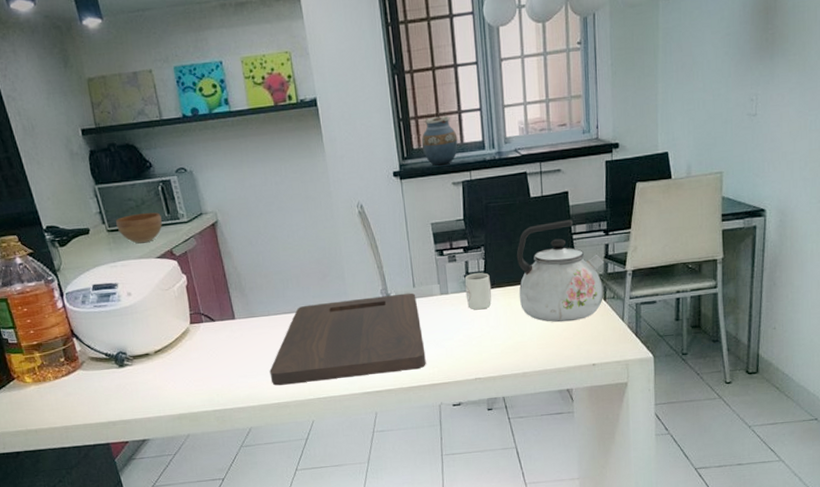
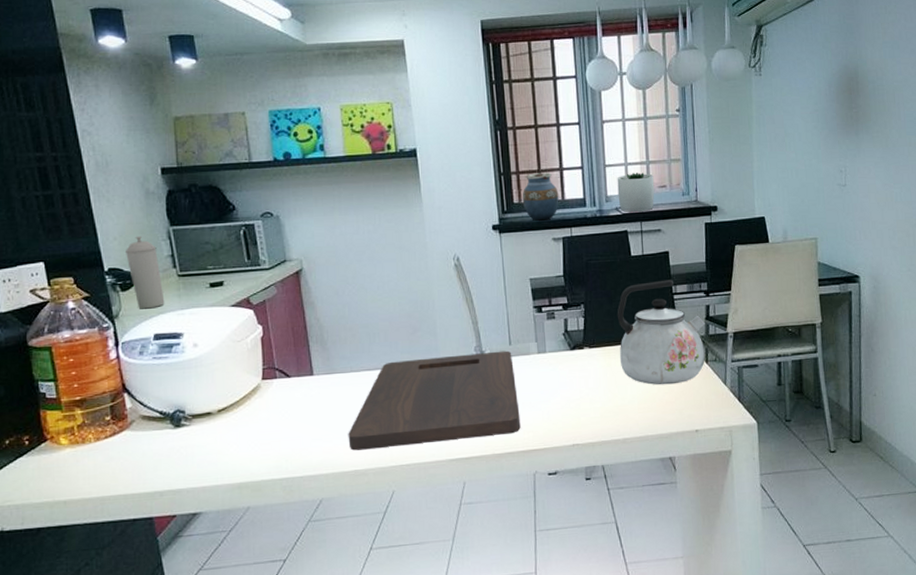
canister: none [59,195,99,263] -> present [126,236,165,309]
bowl: present [116,212,162,244] -> none [189,258,241,290]
mug: present [464,273,492,310] -> none [563,331,592,371]
planter: none [516,111,555,153] -> present [617,173,655,212]

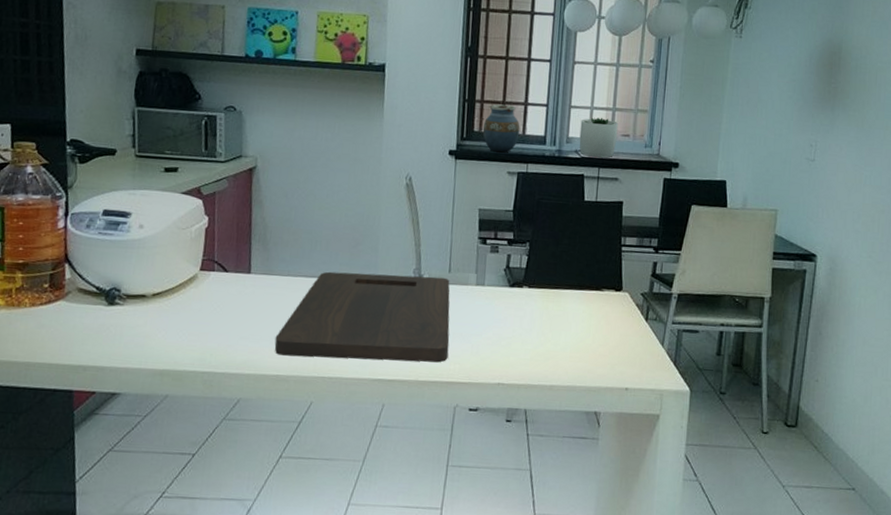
canister: present [126,236,165,309] -> none [89,111,120,185]
kettle: present [617,279,706,385] -> none [557,229,651,338]

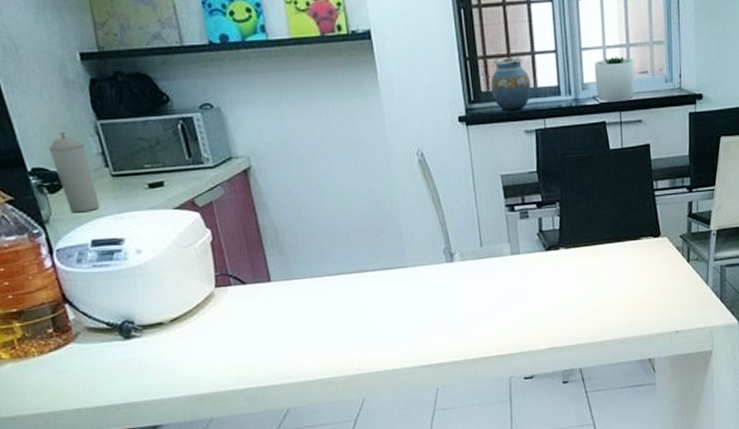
canister: none [89,111,120,185] -> present [49,131,100,213]
cutting board: present [274,271,450,362] -> none [312,252,495,359]

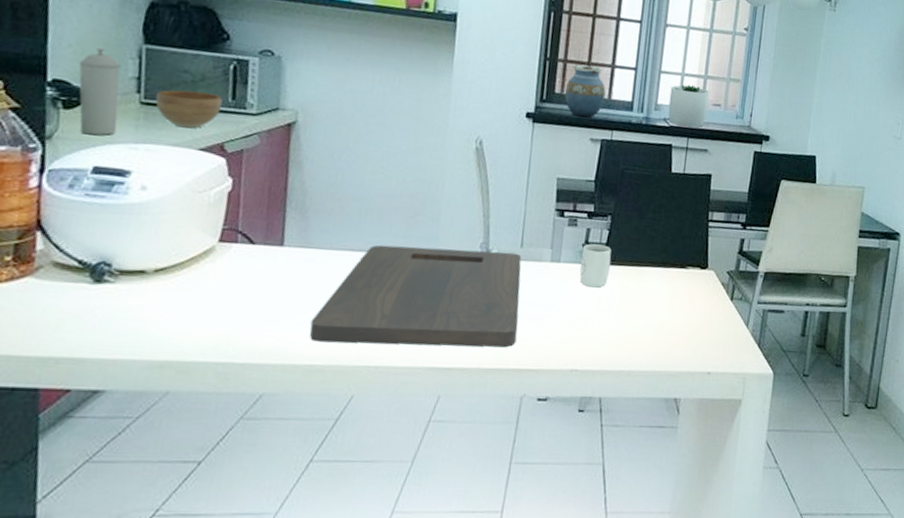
bowl: none [123,155,182,192] -> present [155,89,223,129]
cutting board: none [312,252,495,359] -> present [309,245,522,348]
mug: none [538,231,568,272] -> present [579,244,612,288]

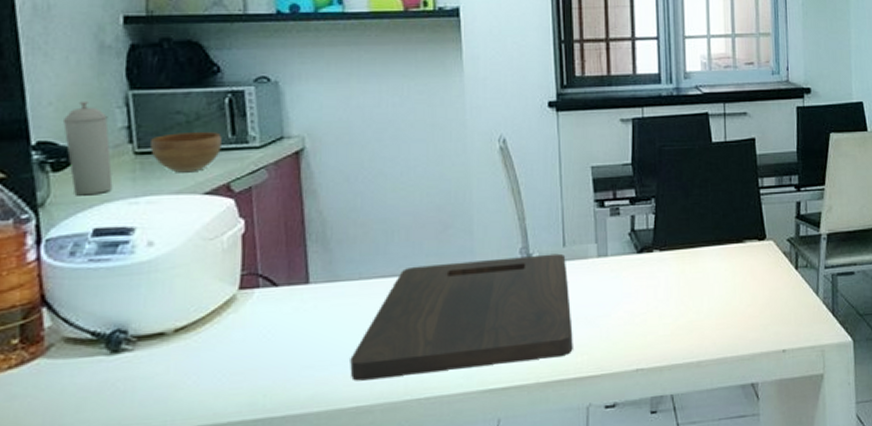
vase: present [564,65,606,118] -> none [585,42,630,98]
mug: present [579,244,612,288] -> none [629,231,663,278]
planter: present [668,84,710,128] -> none [698,47,741,91]

